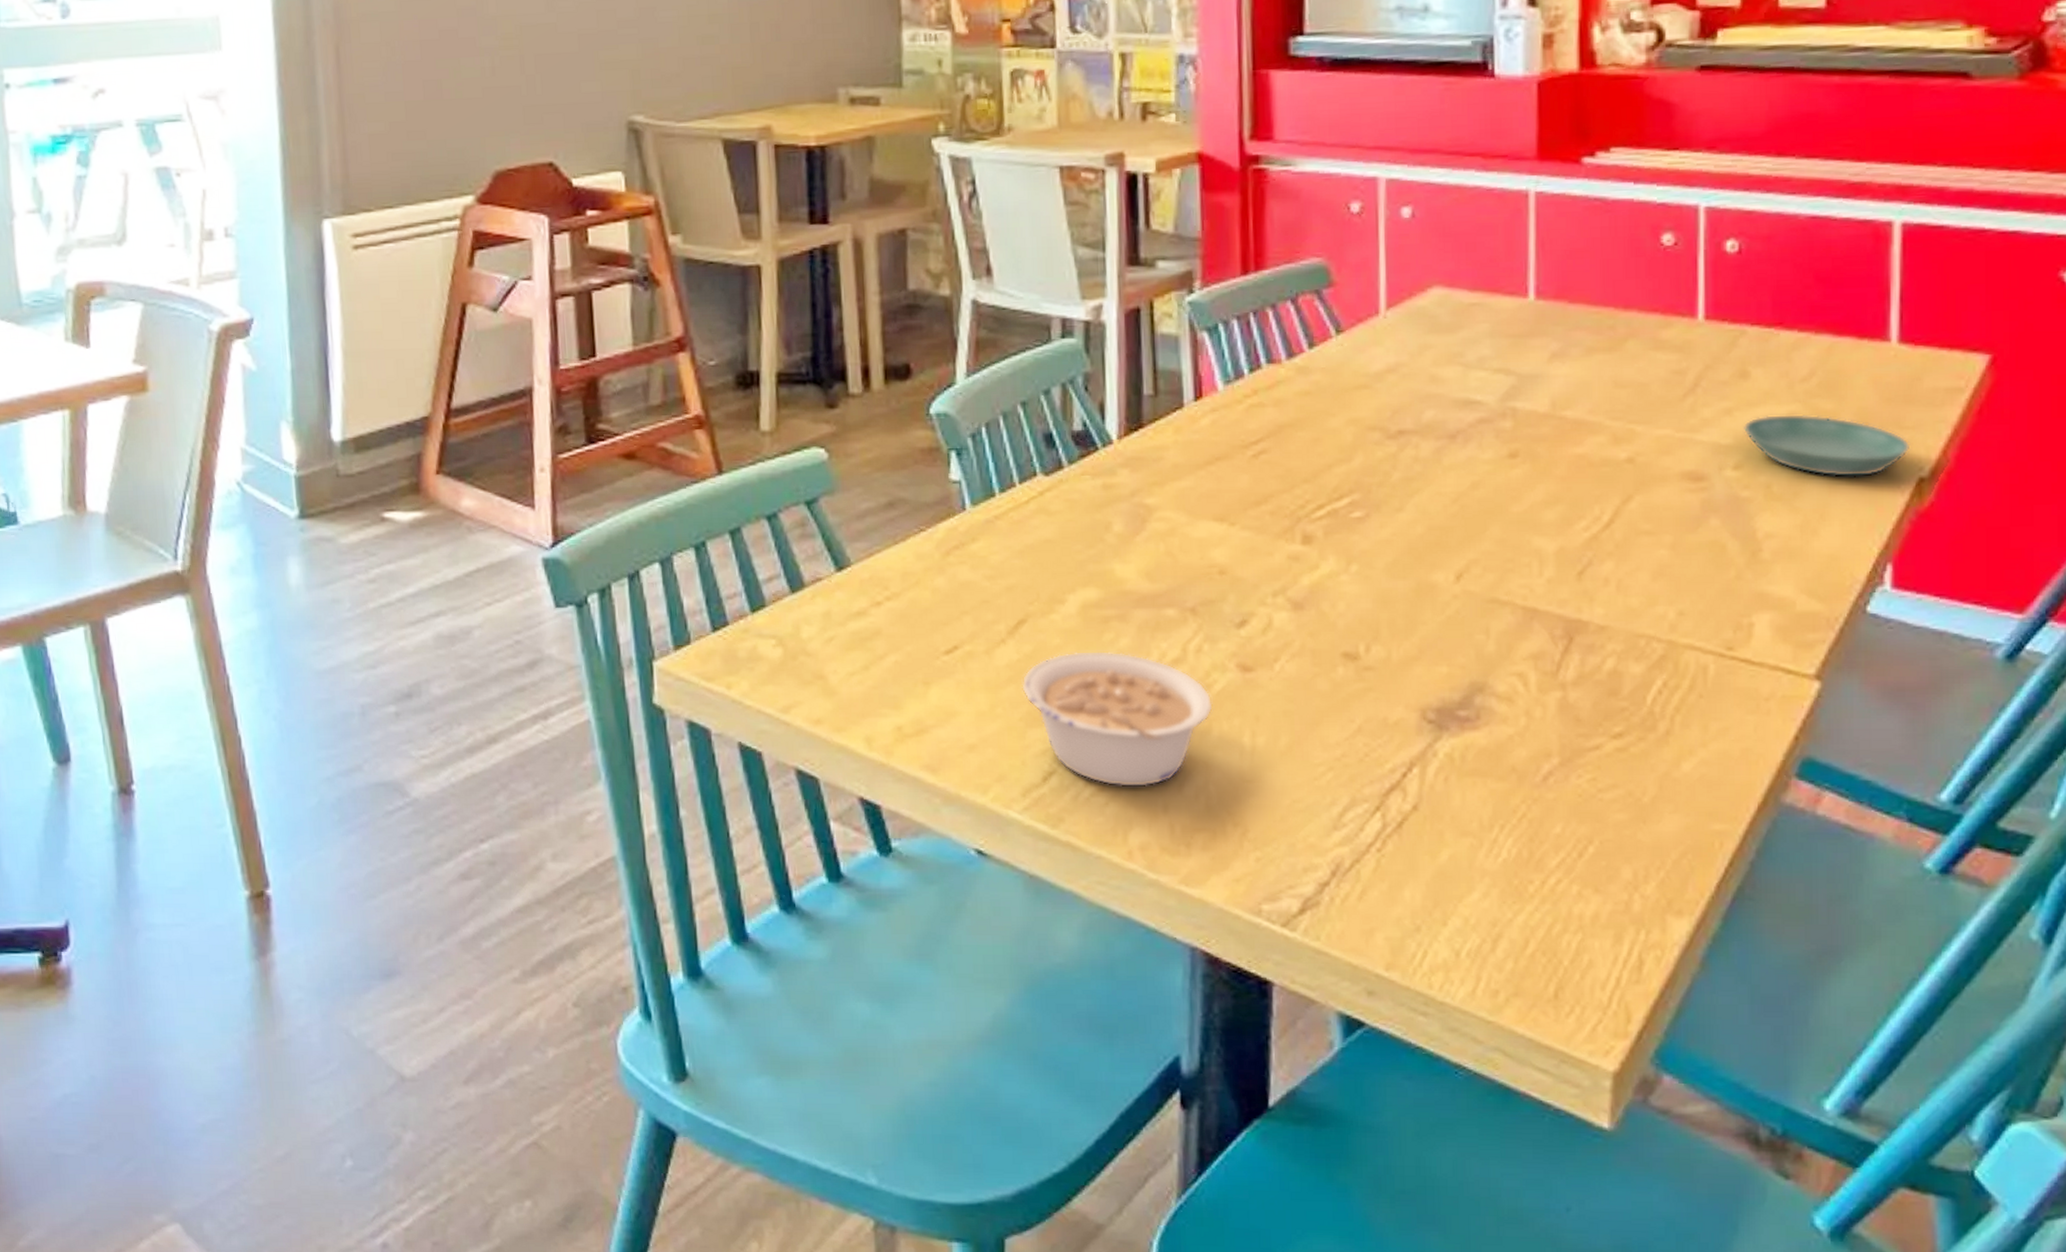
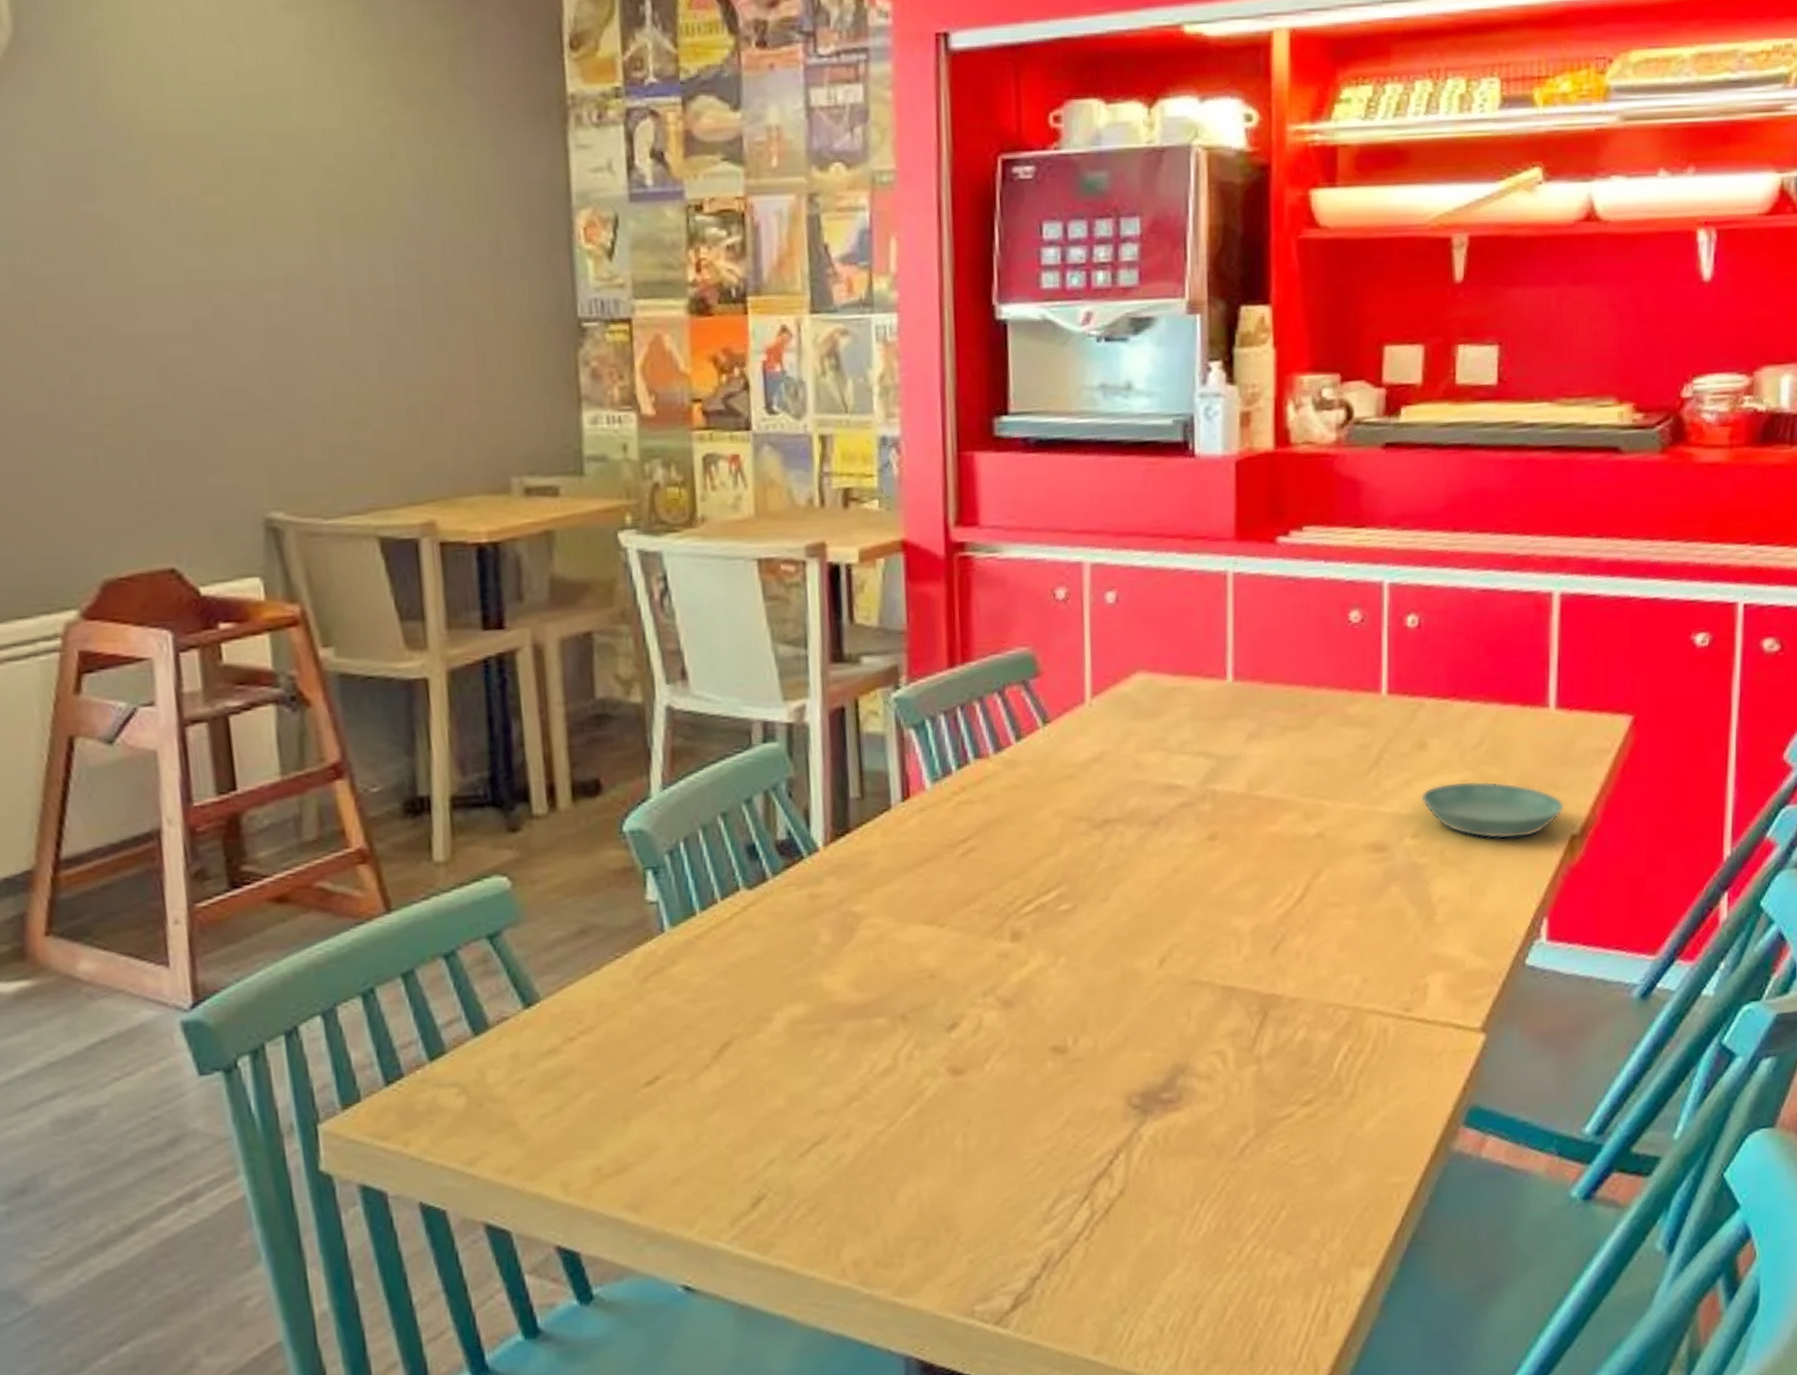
legume: present [1021,650,1213,788] -> none [728,1066,925,1205]

